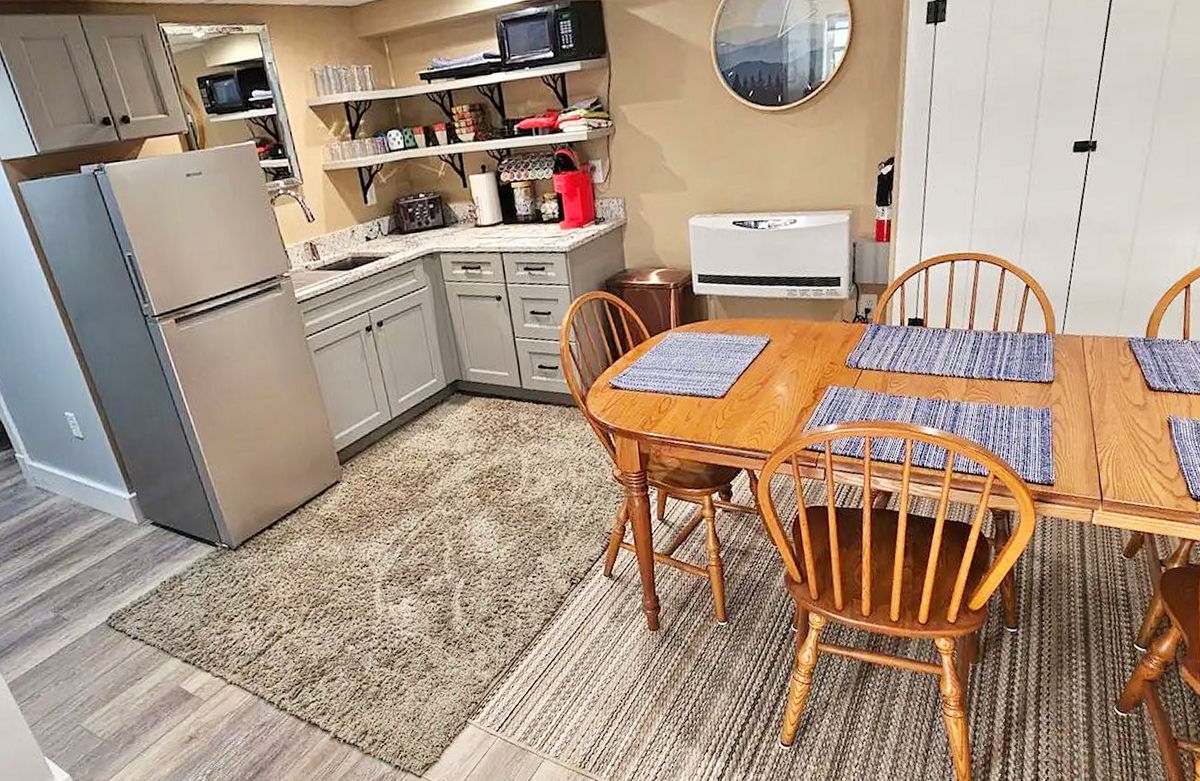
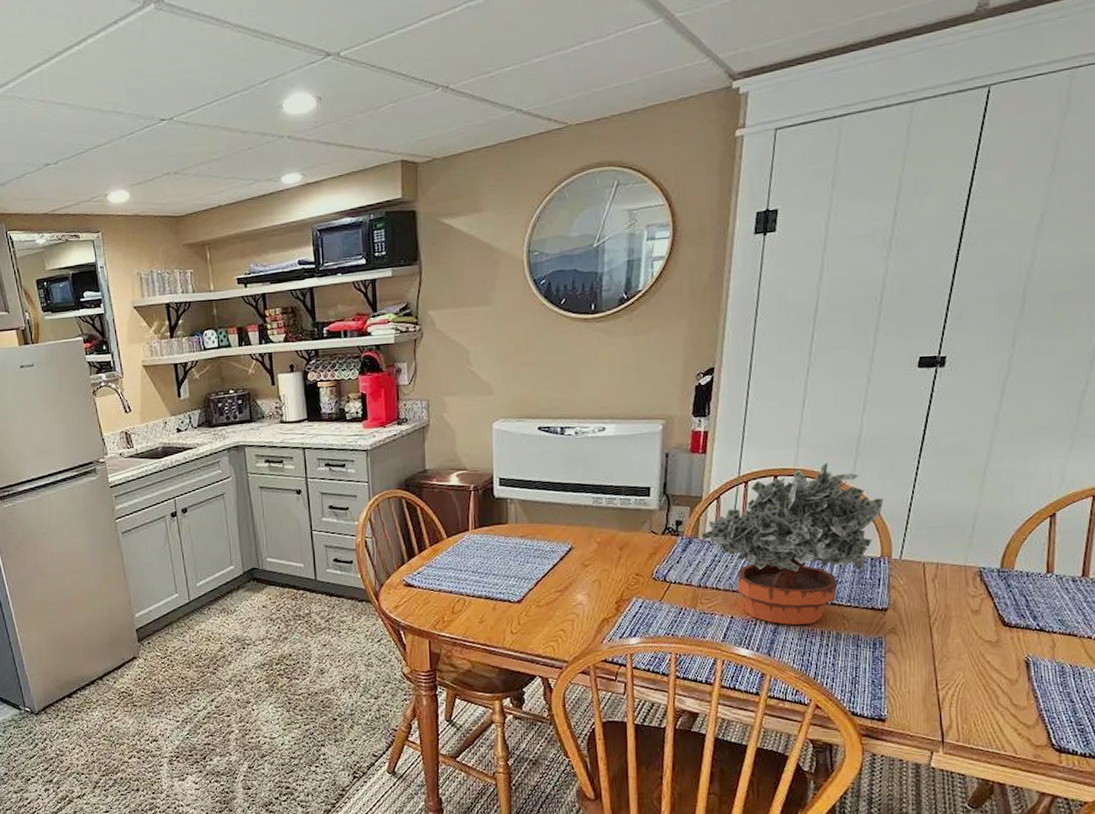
potted plant: none [888,244,1047,403] -> present [701,461,884,625]

